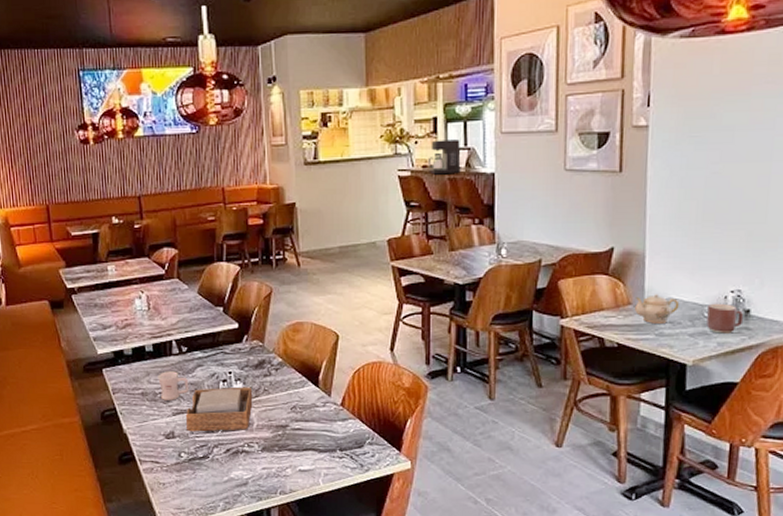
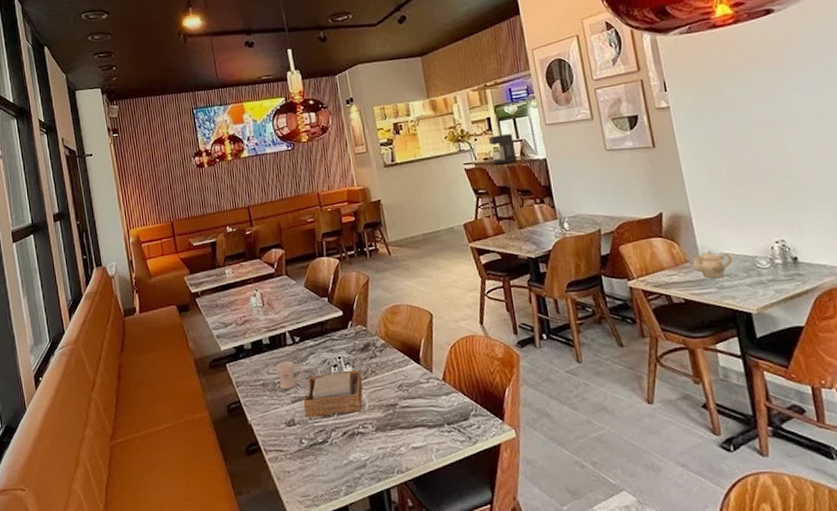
mug: present [706,303,744,334] -> none [758,253,794,282]

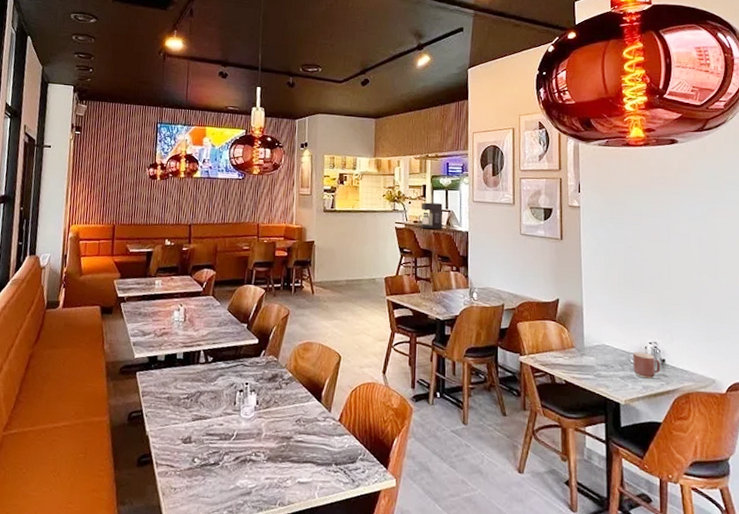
mug: present [275,361,305,389] -> none [183,378,211,406]
napkin holder: present [303,369,363,418] -> none [203,397,265,440]
teapot: present [691,250,733,279] -> none [577,340,611,367]
mug: none [758,253,794,282] -> present [633,351,661,379]

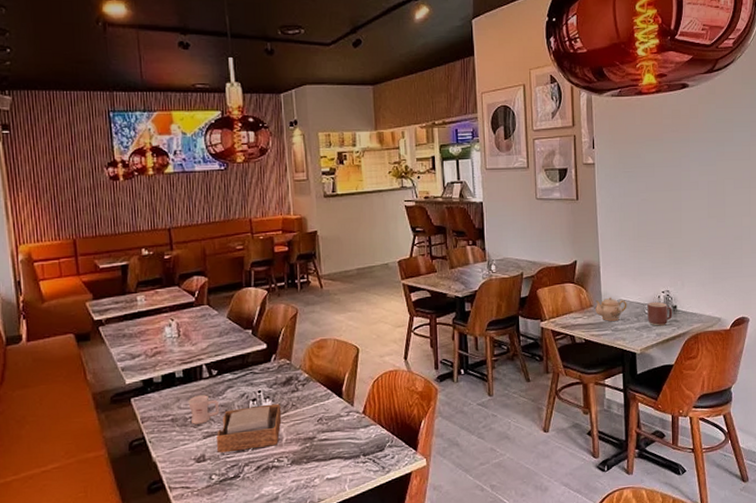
mug: none [183,378,211,406] -> present [188,395,220,425]
napkin holder: none [203,397,265,440] -> present [216,403,282,453]
coffee maker: present [419,202,443,230] -> none [429,175,456,205]
teapot: none [577,340,611,367] -> present [595,297,627,322]

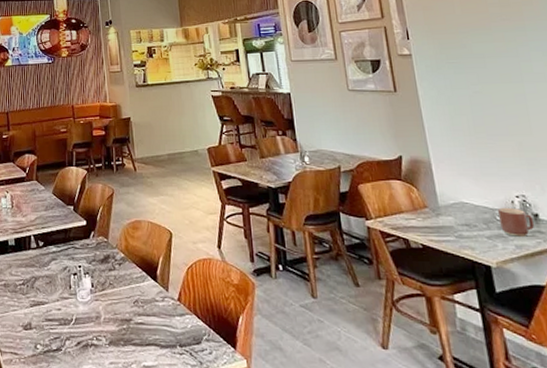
mug: present [188,395,220,425] -> none [18,264,45,292]
napkin holder: present [216,403,282,453] -> none [41,280,100,324]
teapot: present [595,297,627,322] -> none [430,198,472,227]

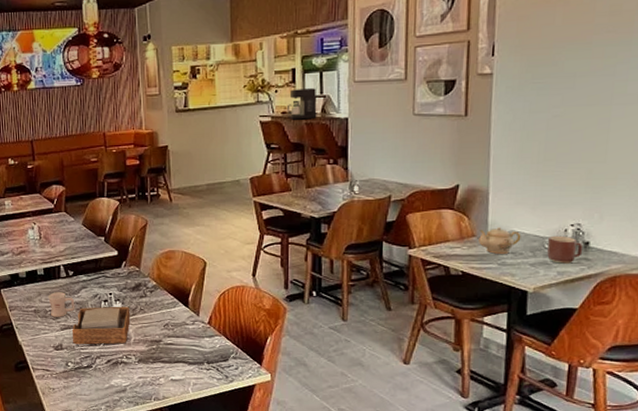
mug: none [18,264,45,292] -> present [48,292,75,317]
napkin holder: none [41,280,100,324] -> present [71,306,131,345]
coffee maker: none [235,66,262,95] -> present [288,88,317,120]
teapot: none [430,198,472,227] -> present [479,227,521,255]

